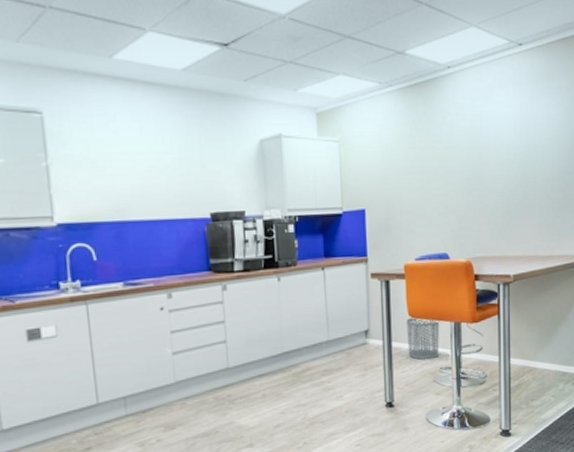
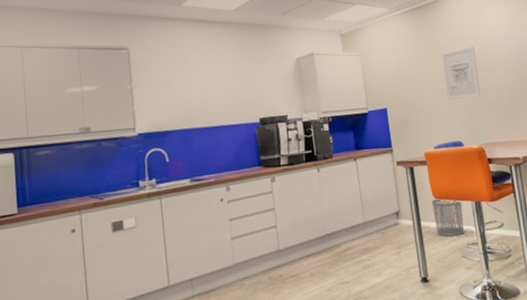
wall art: none [436,140,477,203] -> present [441,47,481,100]

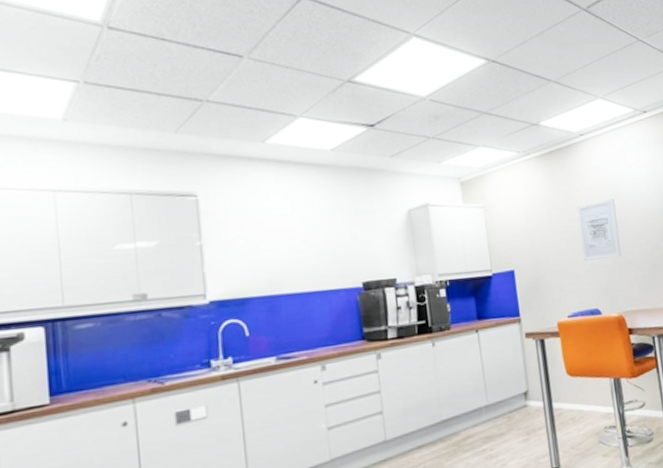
waste bin: present [431,199,464,237] -> none [565,376,601,420]

